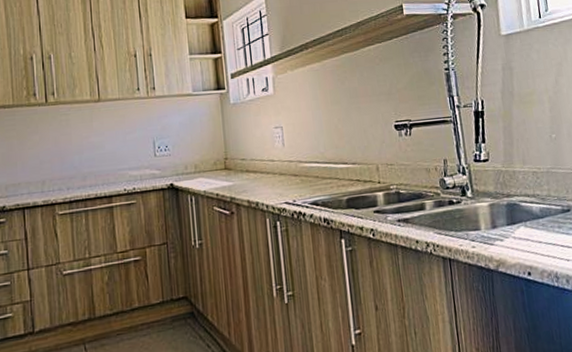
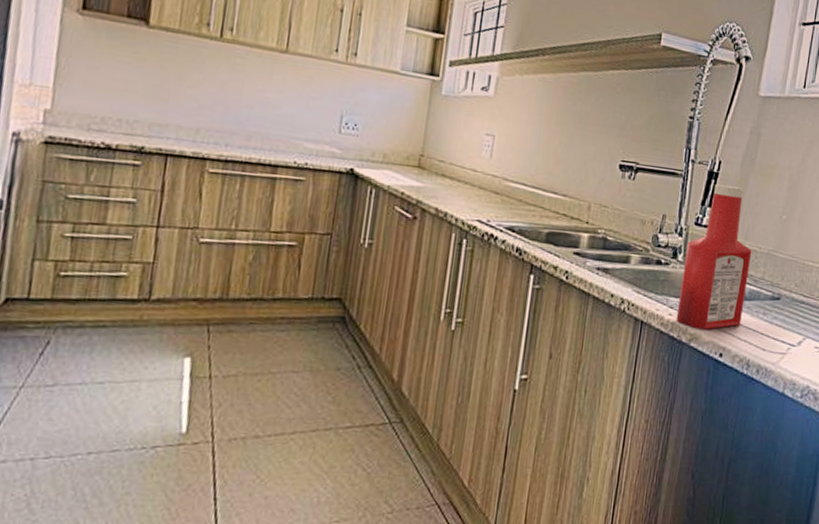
ketchup bottle: none [472,119,540,255] -> present [676,184,752,330]

